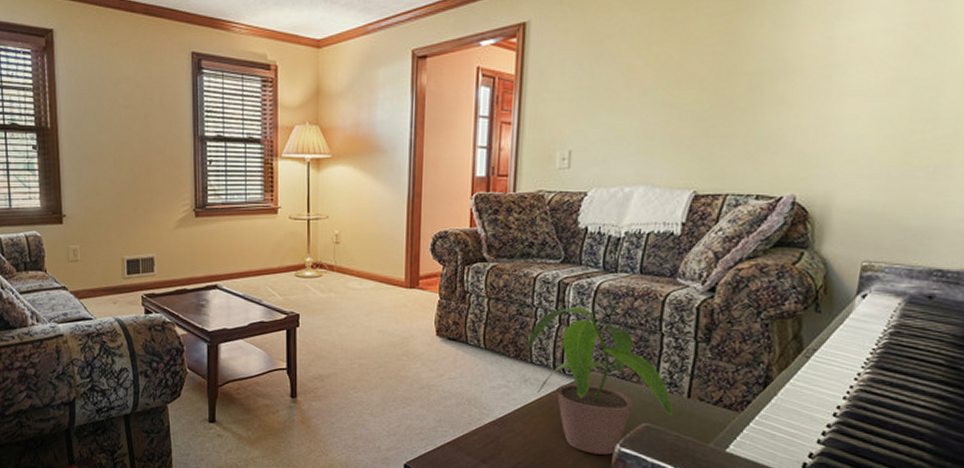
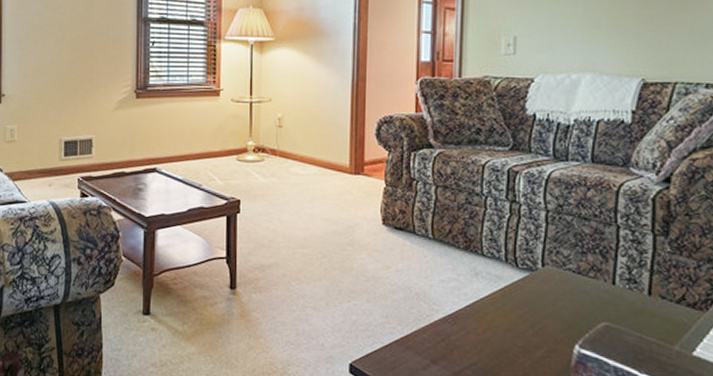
potted plant: present [526,306,673,455] -> none [477,195,634,357]

